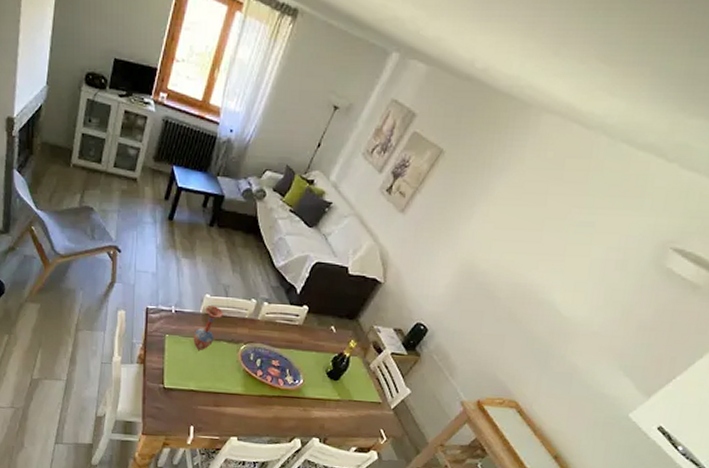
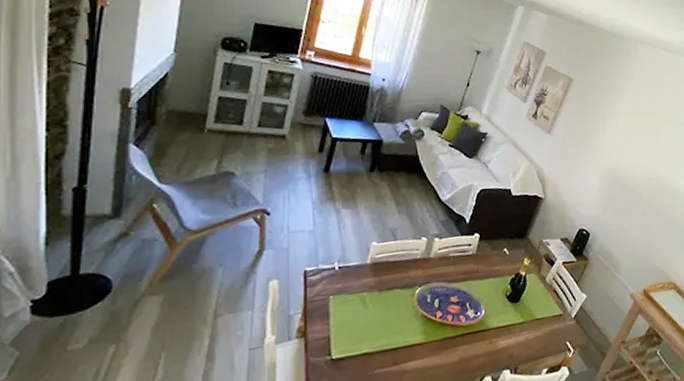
vase: present [193,306,223,350] -> none [362,252,393,305]

